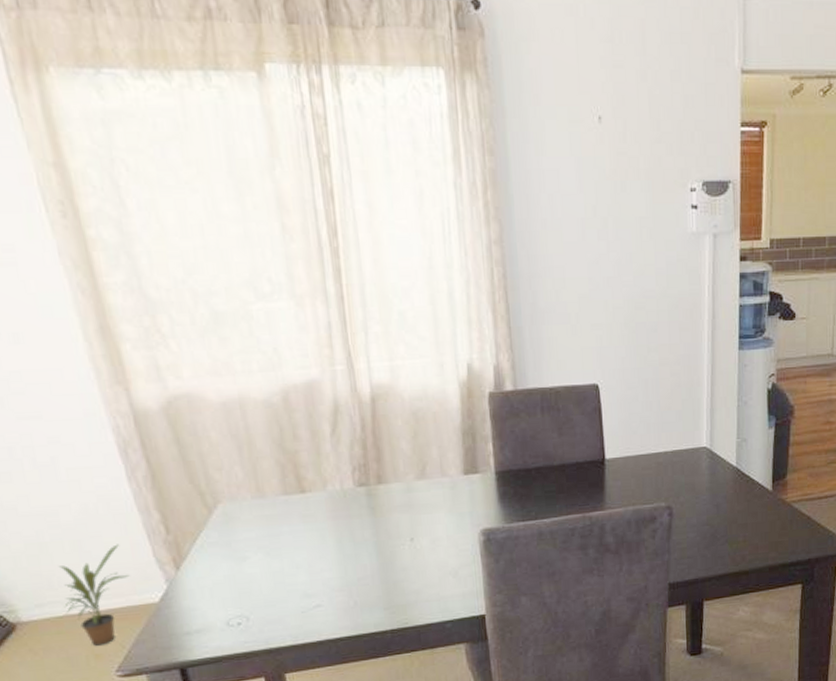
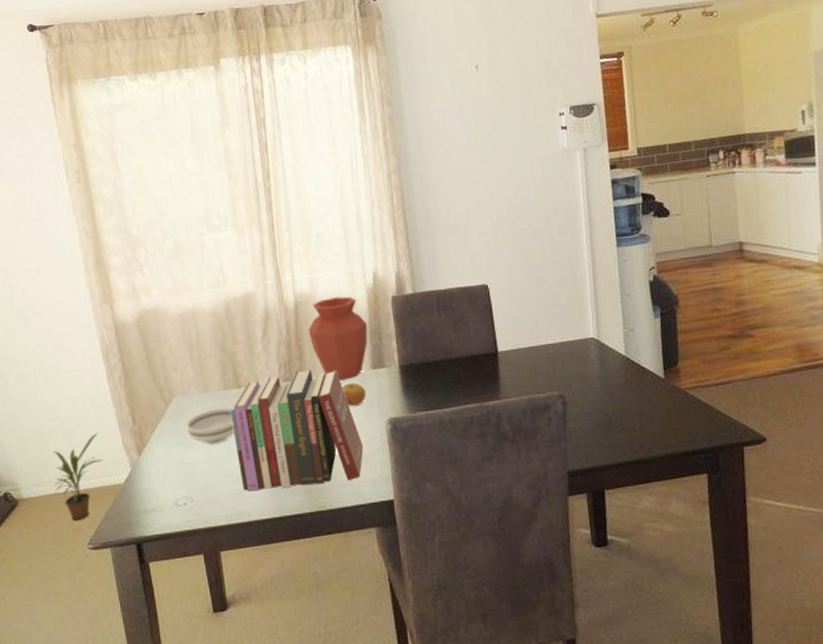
bowl: none [236,515,299,557] -> present [186,407,235,444]
books: none [292,473,453,609] -> present [230,369,364,492]
vase: none [388,390,460,486] -> present [308,296,368,380]
fruit: none [428,489,457,515] -> present [342,383,366,406]

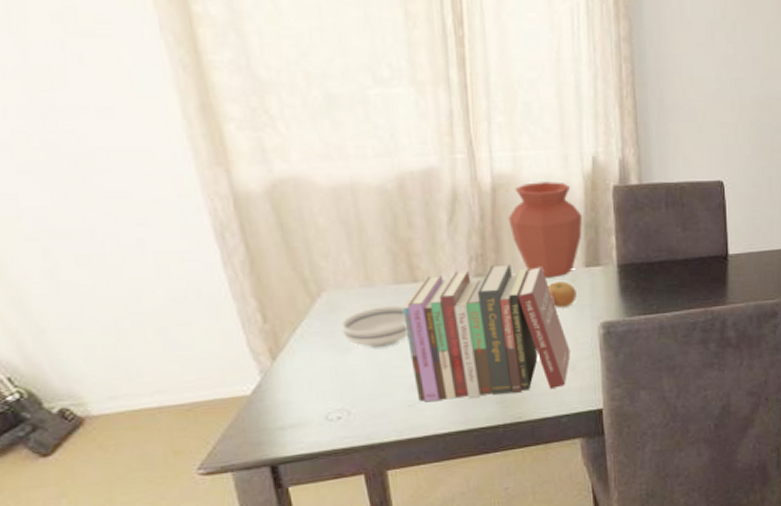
potted plant: present [53,433,104,521] -> none [139,333,219,441]

